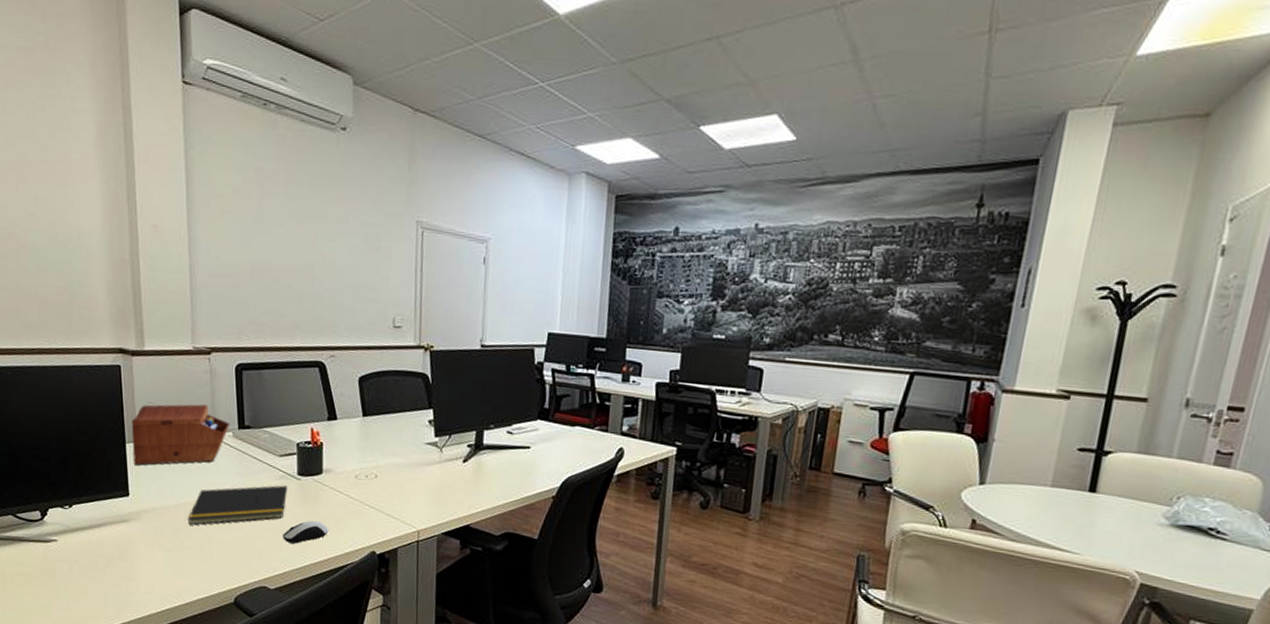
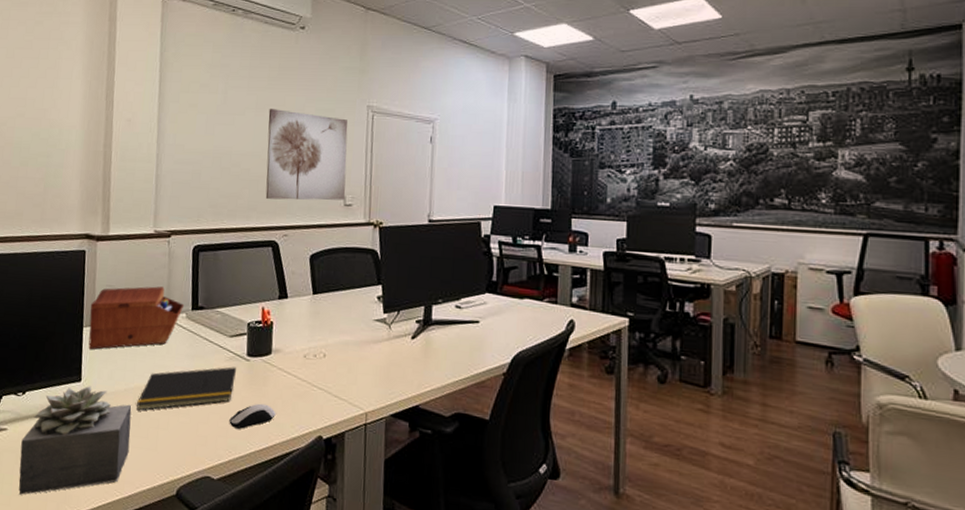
succulent plant: none [74,501,184,601] -> present [18,386,132,495]
wall art: none [309,220,396,322] -> present [265,109,348,201]

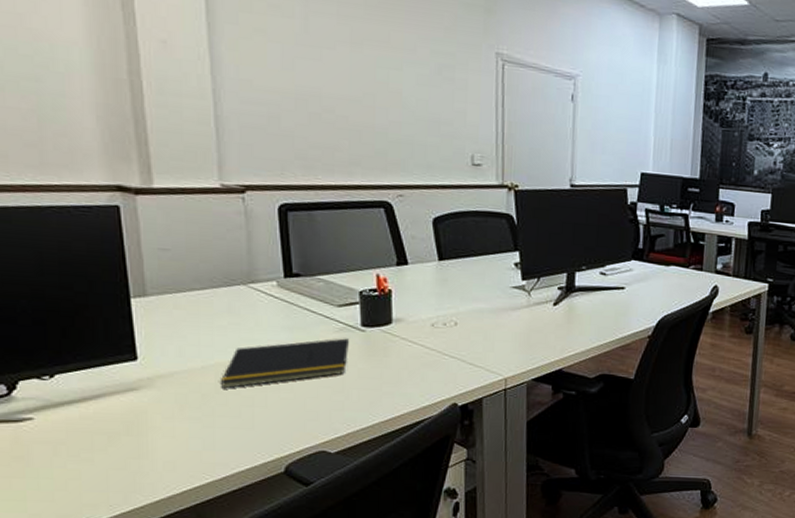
succulent plant: present [18,386,132,495] -> none [58,365,217,489]
sewing box: present [88,286,185,350] -> none [137,250,274,324]
computer mouse: present [229,403,276,429] -> none [345,374,401,401]
wall art: present [265,109,348,201] -> none [368,45,473,159]

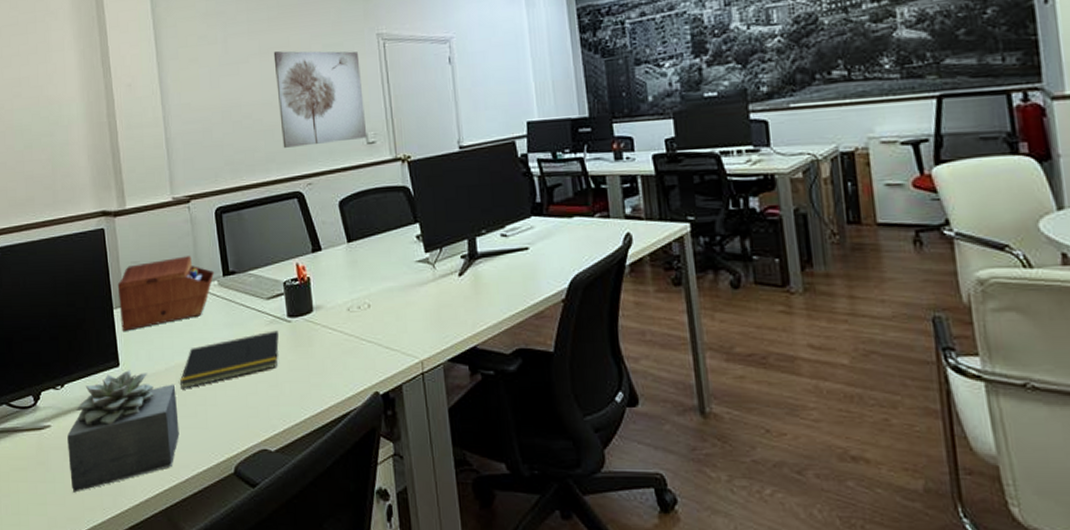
succulent plant: none [58,365,217,489] -> present [67,370,180,493]
sewing box: none [137,250,274,324] -> present [117,256,215,331]
wall art: none [368,45,473,159] -> present [273,50,367,148]

